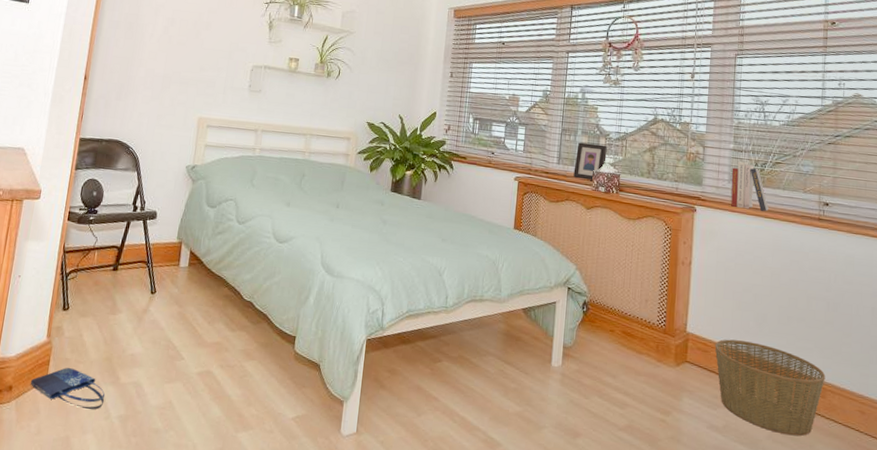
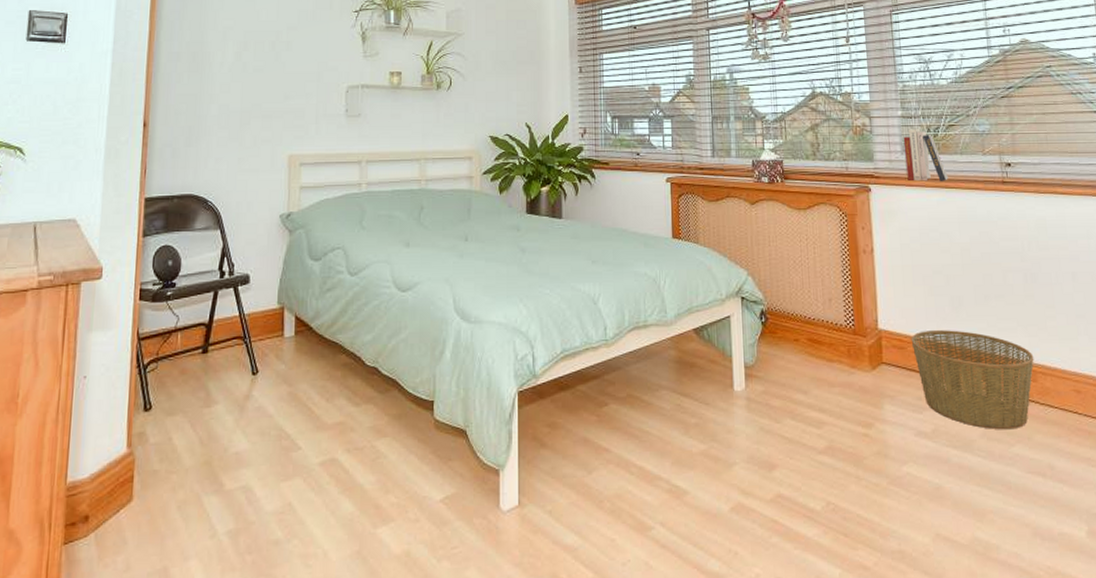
shopping bag: present [30,368,105,410] -> none [111,481,208,530]
picture frame: present [573,142,607,180] -> none [731,129,766,171]

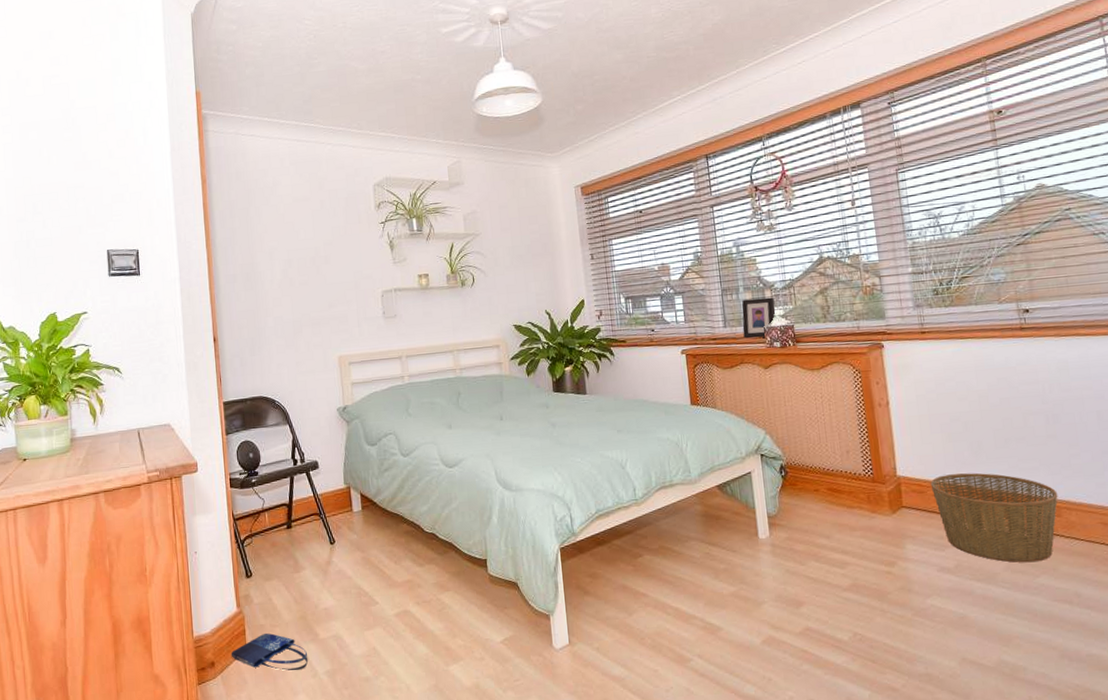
shopping bag: none [111,481,208,530] -> present [231,633,308,671]
picture frame: none [731,129,766,171] -> present [741,297,776,339]
books: present [903,129,949,182] -> none [915,283,964,335]

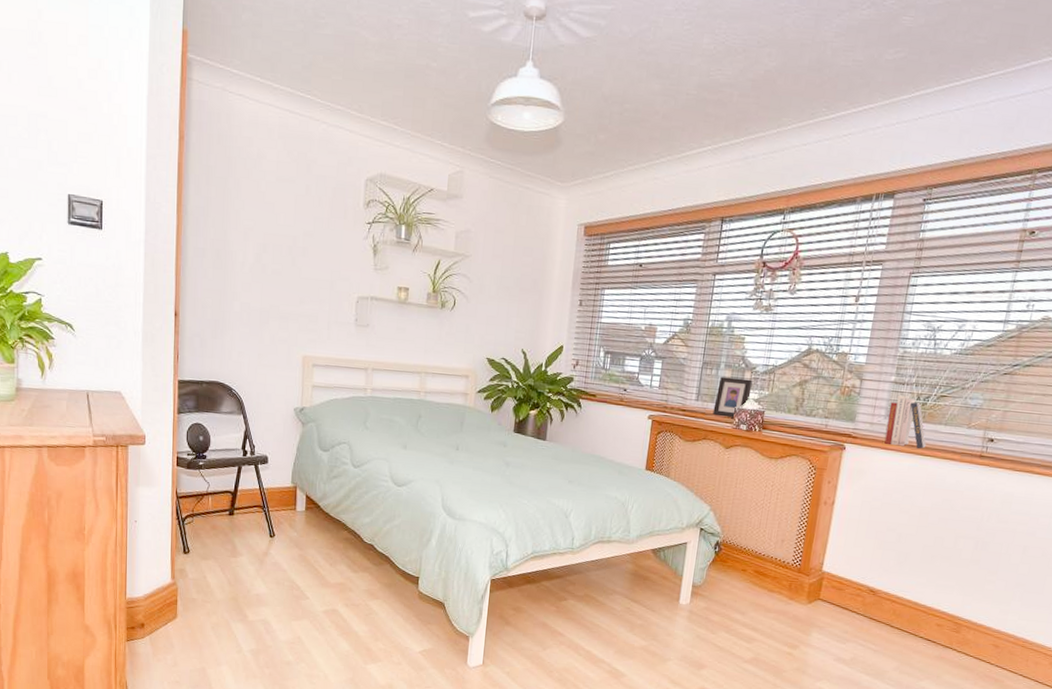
shopping bag: present [231,633,308,671] -> none [161,607,235,645]
books: none [915,283,964,335] -> present [884,395,927,449]
basket: present [930,472,1058,563] -> none [850,577,964,668]

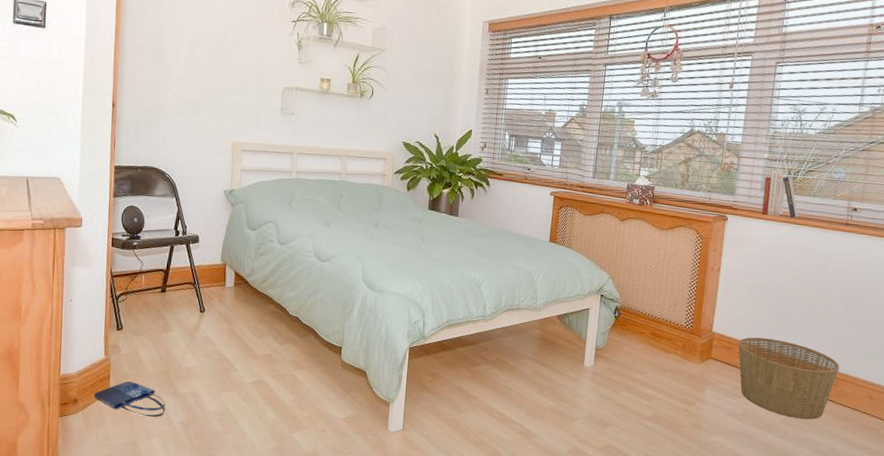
shopping bag: none [161,607,235,645] -> present [93,381,166,418]
picture frame: present [713,377,753,418] -> none [608,156,643,193]
basket: none [850,577,964,668] -> present [738,337,840,420]

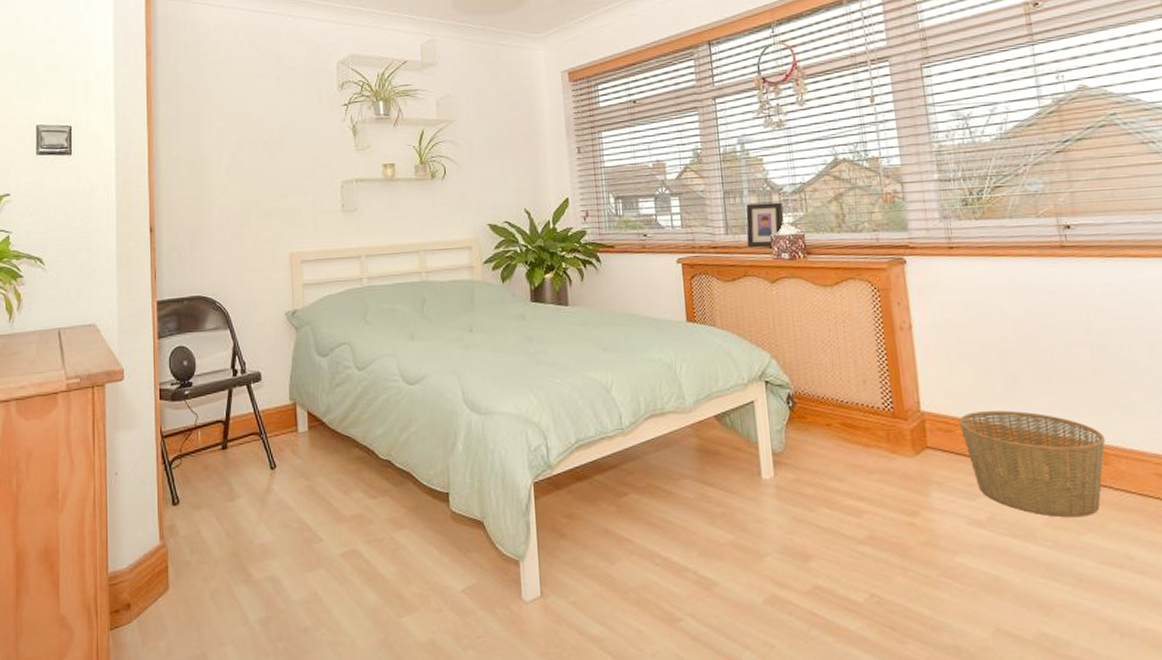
shopping bag: present [93,381,166,418] -> none [150,572,239,618]
picture frame: none [608,156,643,193] -> present [746,202,785,248]
books: present [762,170,799,219] -> none [941,192,997,251]

